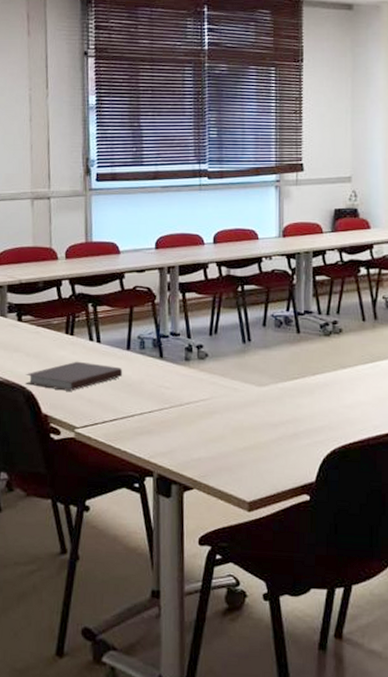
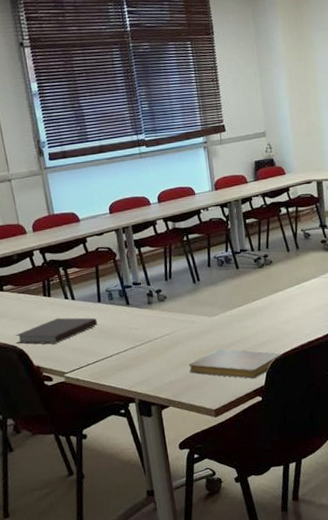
notebook: none [223,427,343,472] -> present [188,349,283,379]

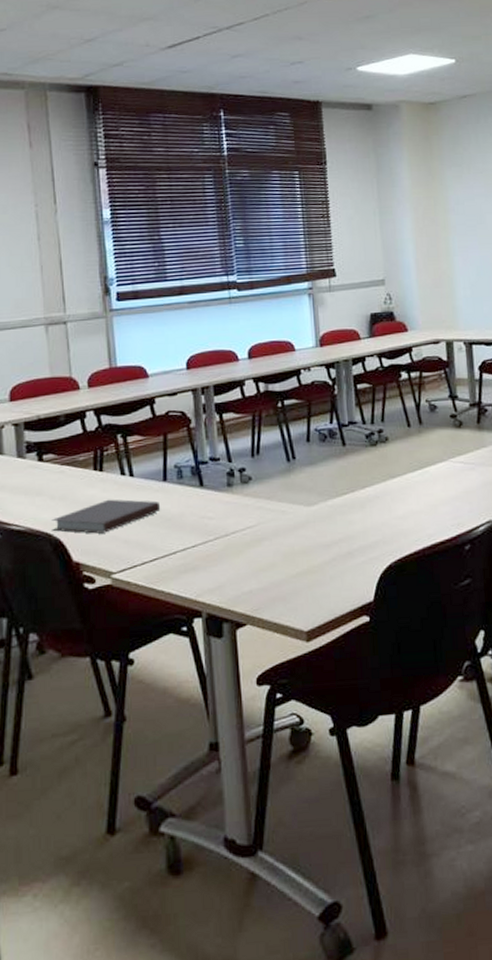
notebook: present [188,349,283,379] -> none [275,549,399,592]

